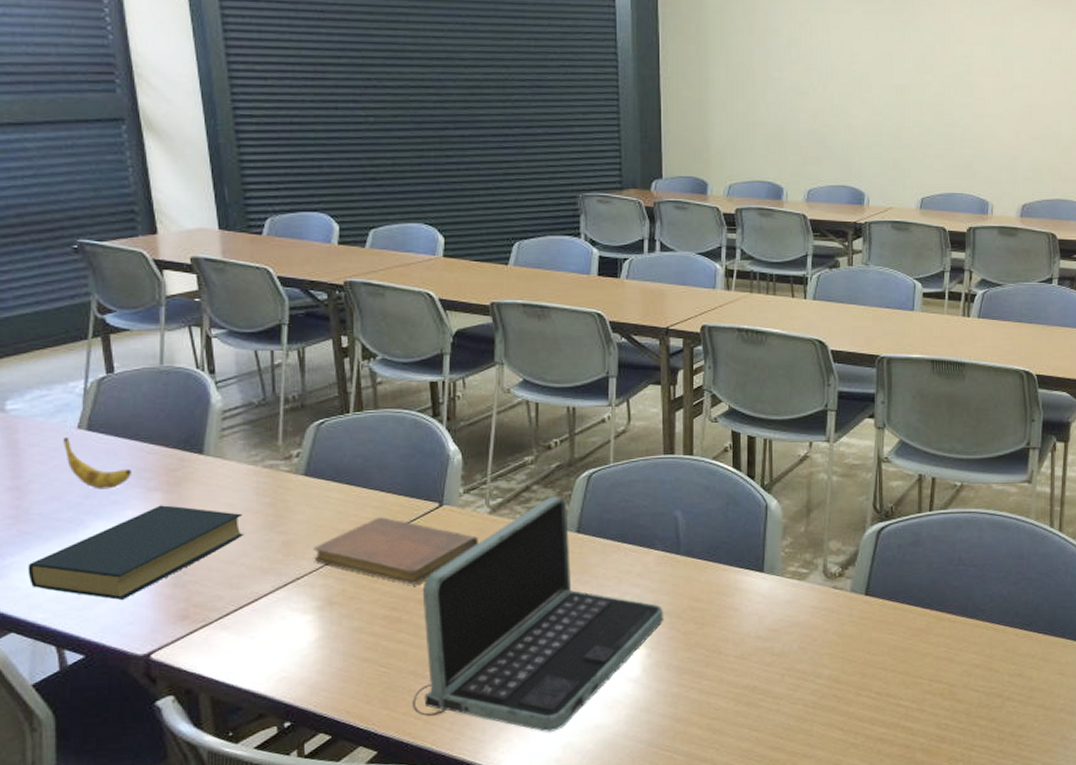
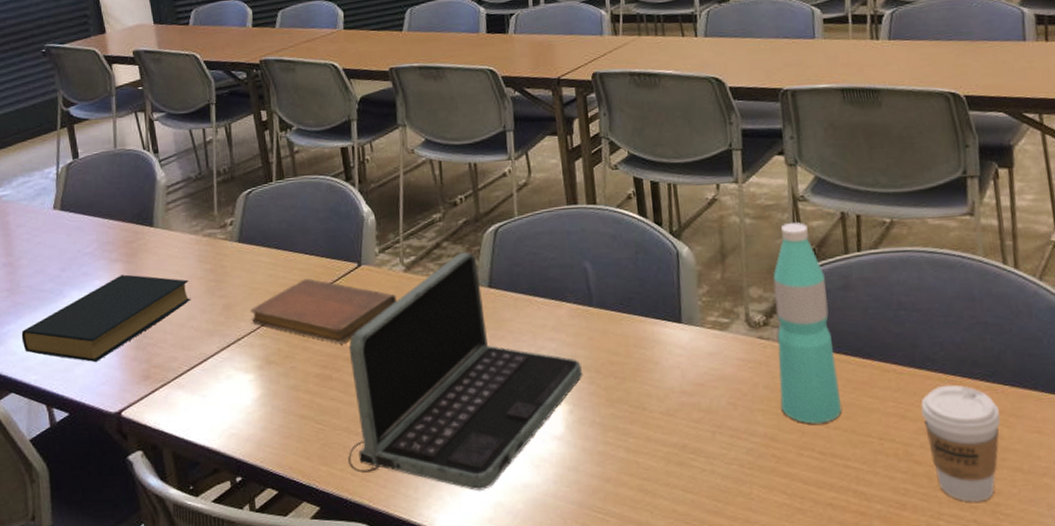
banana: present [63,437,133,489] -> none [43,217,98,263]
water bottle: none [847,482,900,667] -> present [773,223,843,424]
coffee cup: none [968,632,1031,735] -> present [921,384,1000,502]

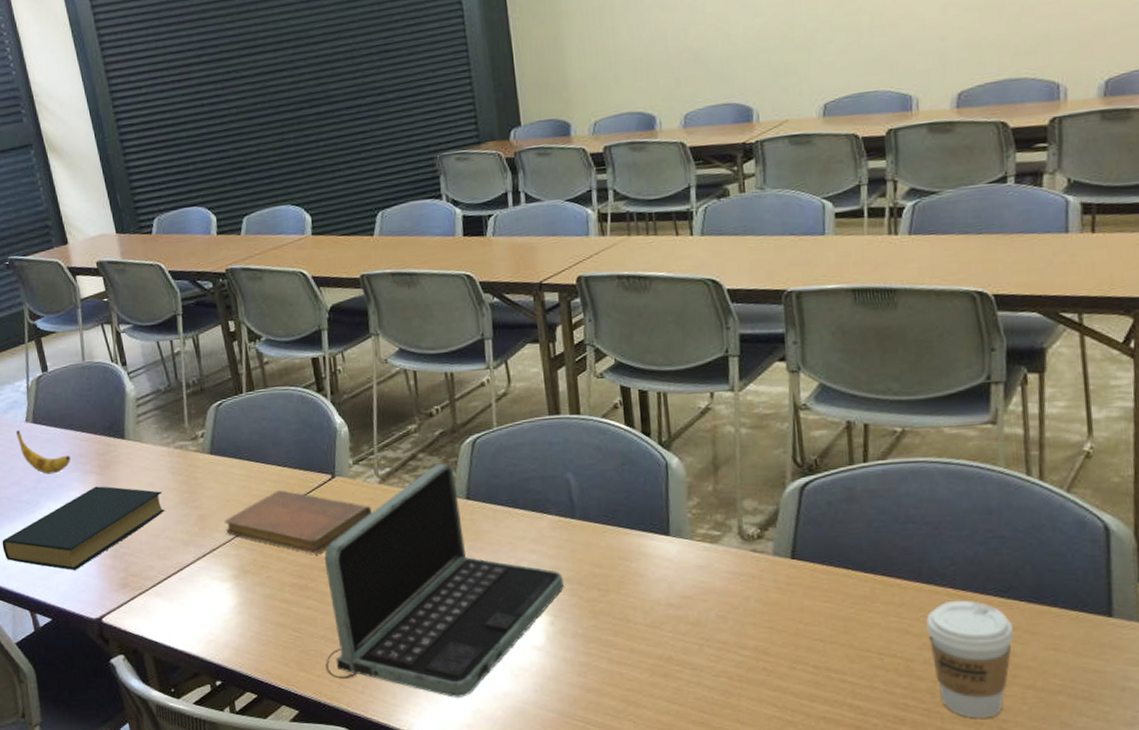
banana: none [43,217,98,263] -> present [16,430,71,474]
water bottle: present [773,223,843,424] -> none [769,432,840,638]

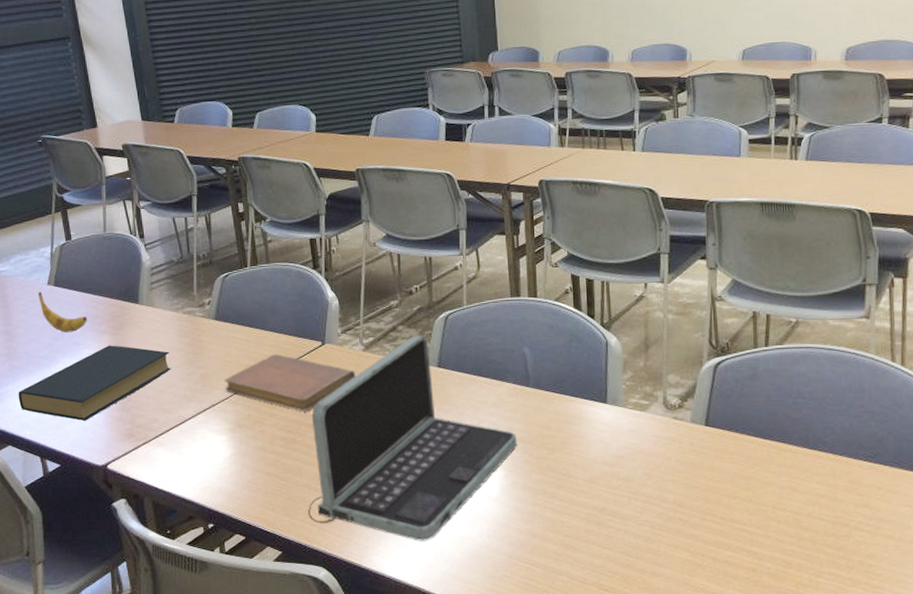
coffee cup: present [926,600,1013,718] -> none [811,463,878,563]

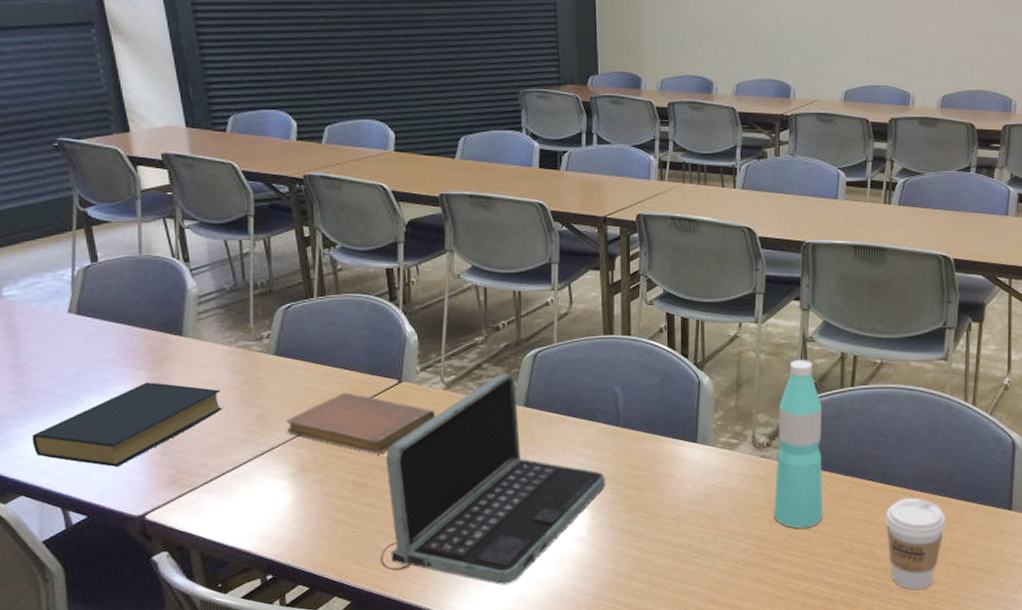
banana: present [38,292,88,333] -> none [56,321,120,368]
water bottle: none [689,319,743,494] -> present [774,360,823,528]
coffee cup: none [811,463,878,563] -> present [886,497,945,590]

